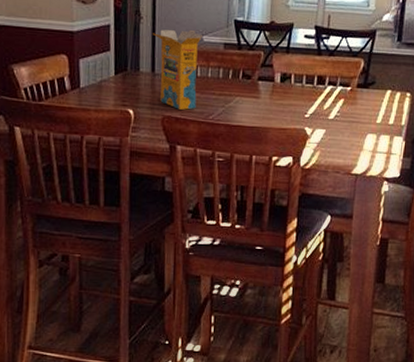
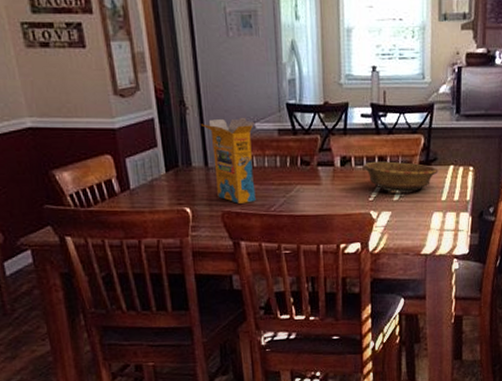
decorative bowl: none [302,80,376,113] -> present [363,161,439,193]

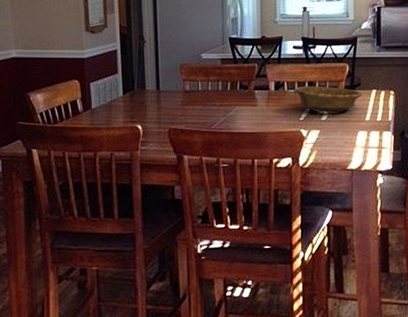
cereal box: present [200,117,256,204] -> none [155,49,201,122]

